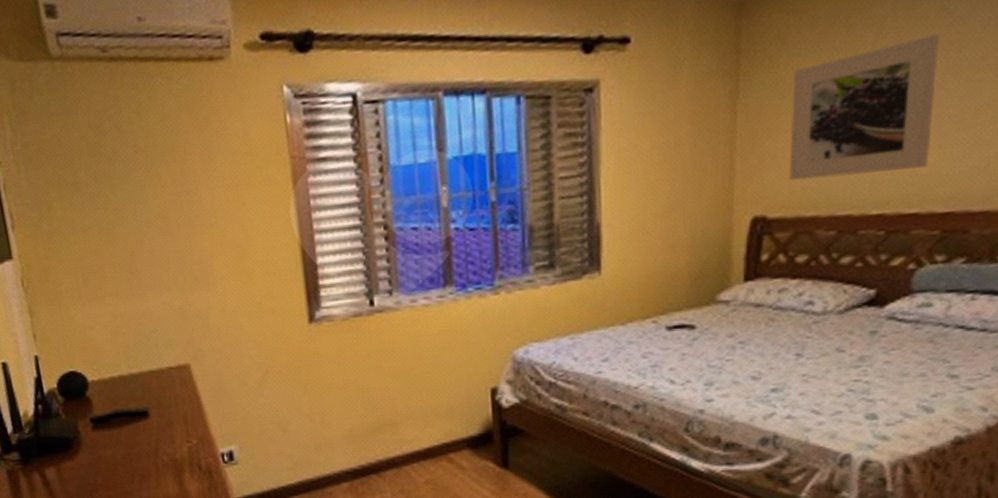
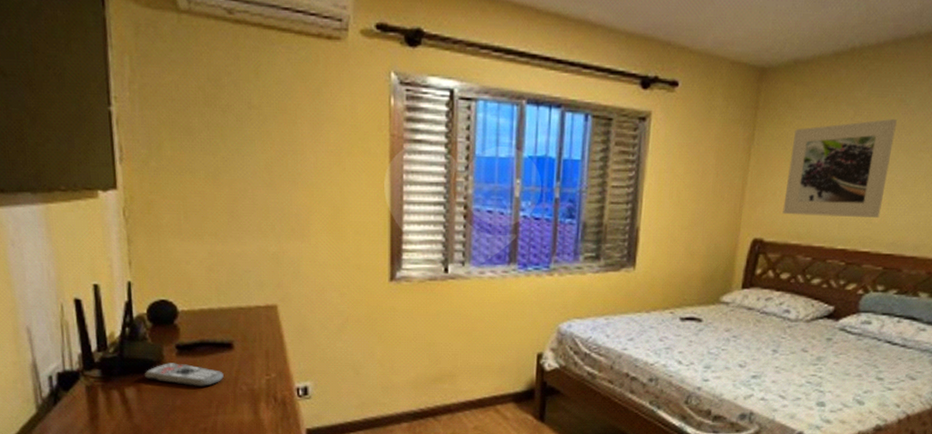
remote control: none [63,438,143,462] -> present [145,363,224,387]

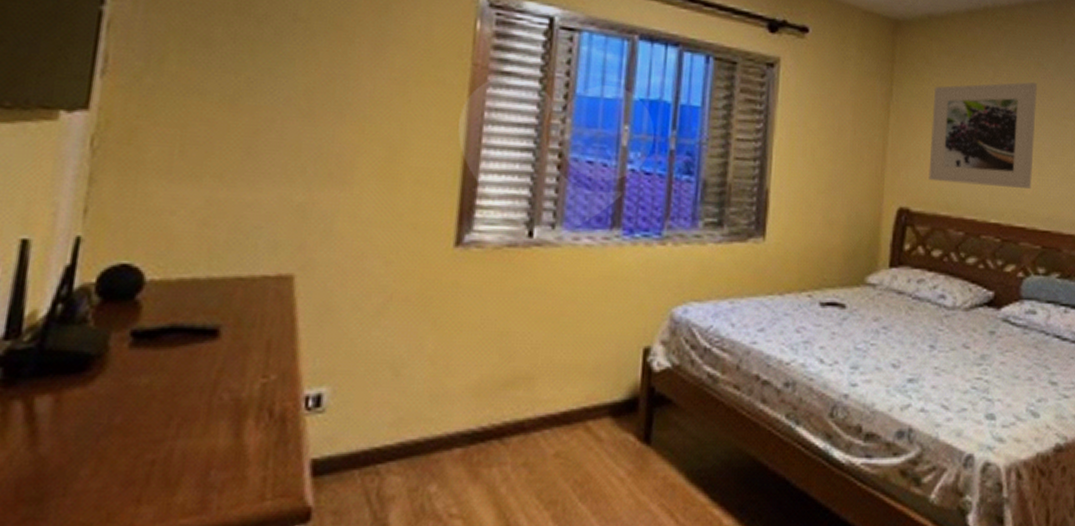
remote control: present [145,363,224,387] -> none [72,357,198,395]

